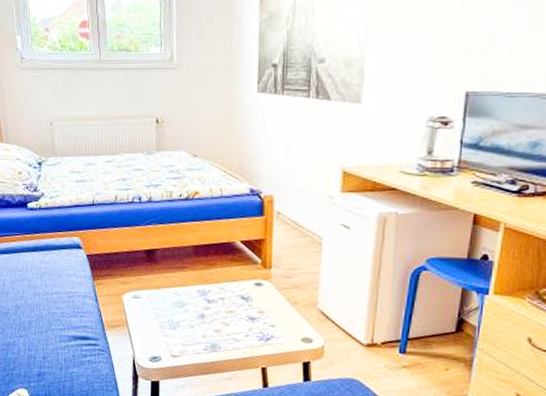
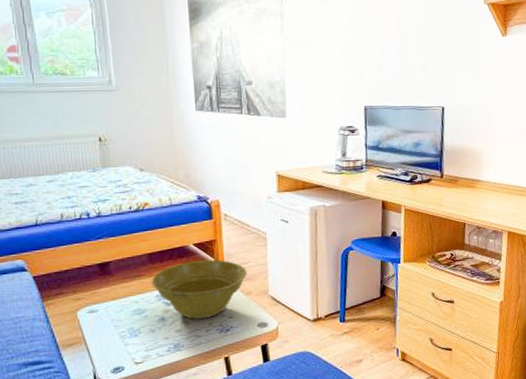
planter bowl: none [194,259,296,323] -> present [151,259,247,319]

